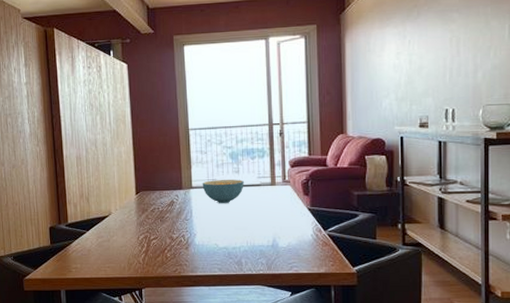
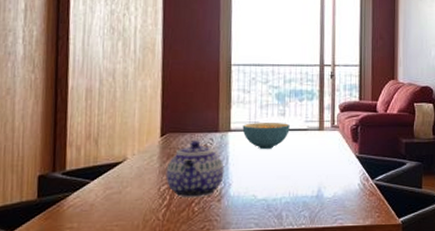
teapot: none [142,197,190,246] -> present [165,141,225,198]

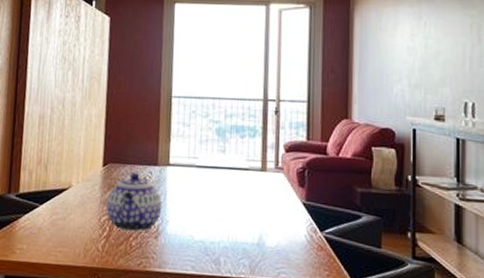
cereal bowl: present [242,123,290,149] -> none [181,158,230,187]

